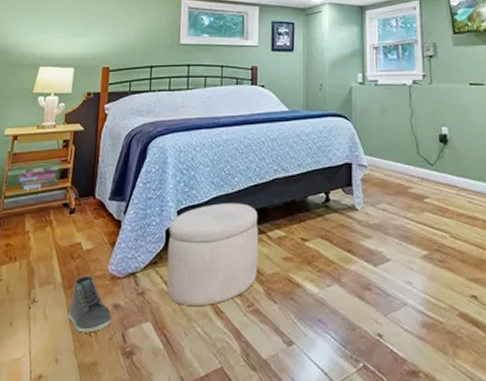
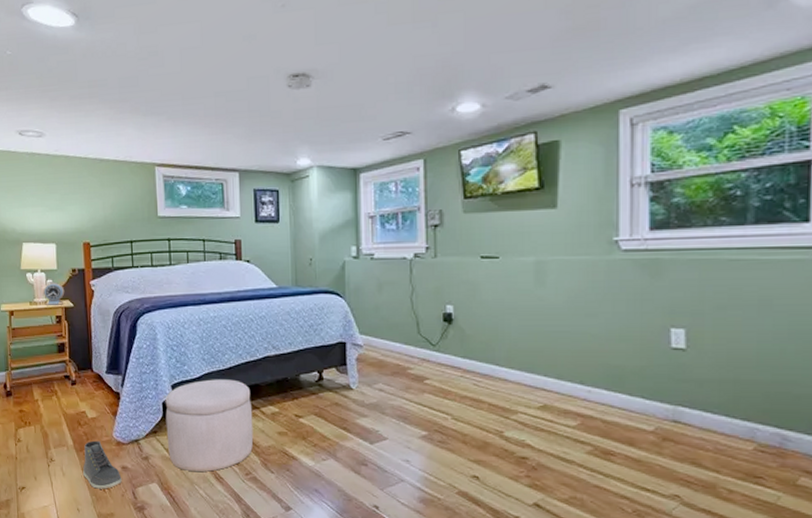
books: present [18,166,59,191] -> none [20,340,57,363]
alarm clock: none [53,105,77,129] -> present [43,281,65,305]

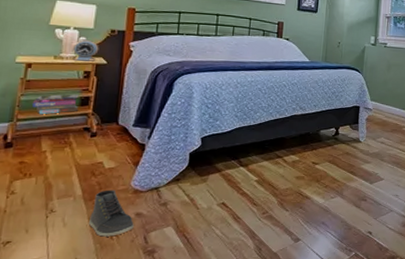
books: none [20,340,57,363] -> present [33,94,80,115]
ottoman: present [165,379,254,473] -> none [189,133,276,214]

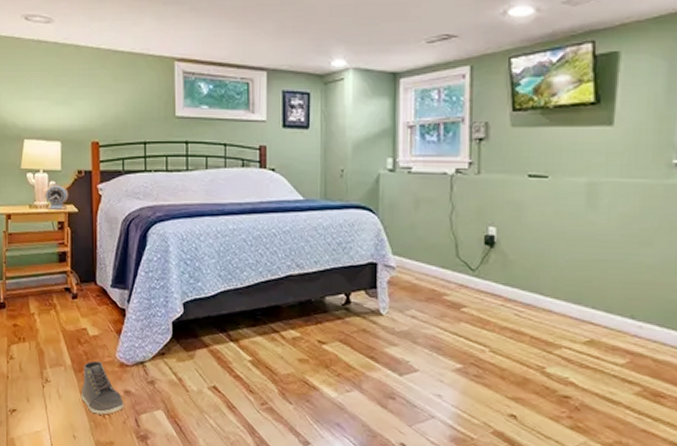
books: present [33,94,80,115] -> none [17,248,57,273]

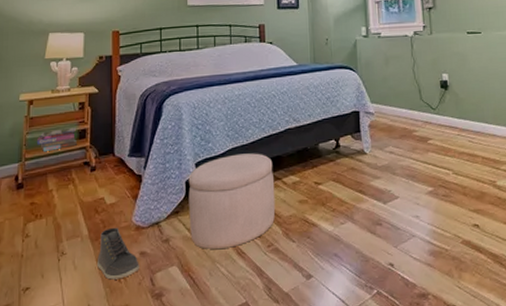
books: none [17,248,57,273] -> present [37,127,77,153]
alarm clock: present [45,183,69,210] -> none [67,69,90,93]
ottoman: none [175,298,272,400] -> present [188,153,276,250]

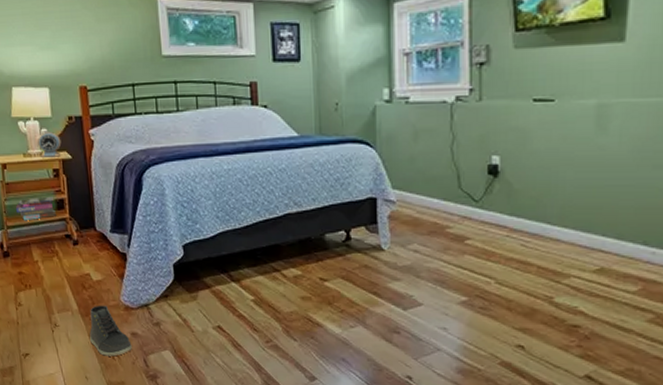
alarm clock: none [67,69,90,93] -> present [38,131,62,157]
ottoman: present [188,153,276,250] -> none [176,239,274,340]

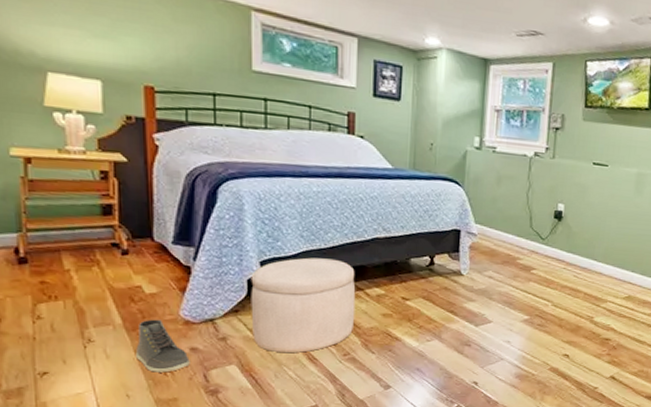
books: present [16,196,56,221] -> none [42,199,100,225]
alarm clock: present [38,131,62,157] -> none [81,127,115,158]
ottoman: none [176,239,274,340] -> present [251,257,356,354]

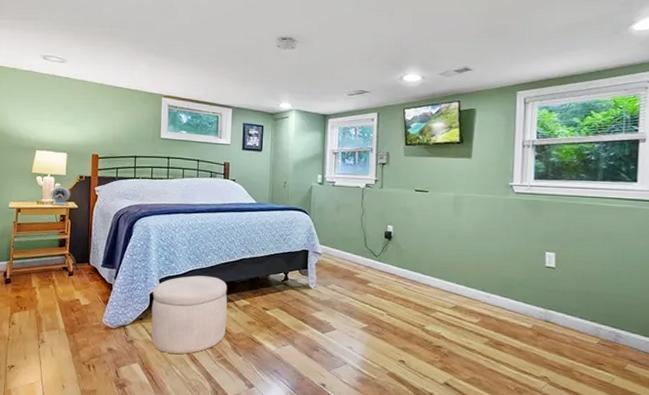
alarm clock: none [81,127,115,158] -> present [51,185,71,206]
sneaker: present [136,319,190,373] -> none [71,325,107,368]

